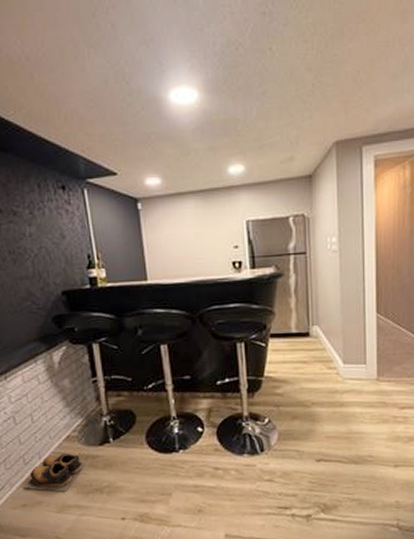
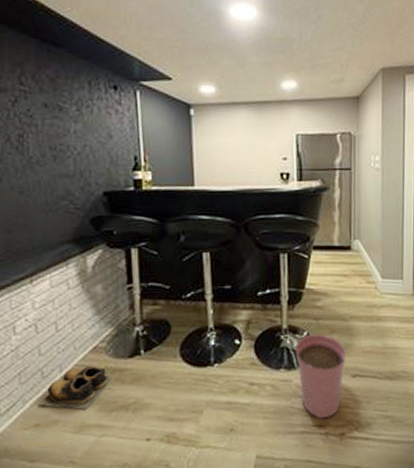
plant pot: none [258,420,310,501] -> present [296,333,346,419]

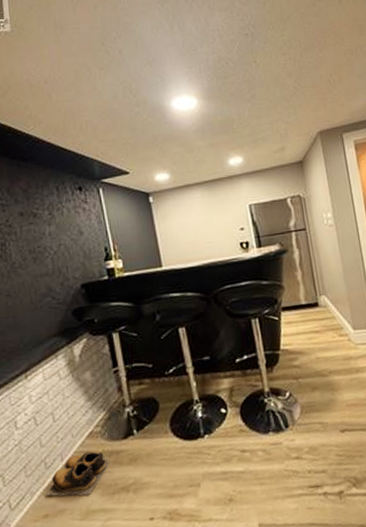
plant pot: present [296,333,346,419] -> none [280,392,334,479]

